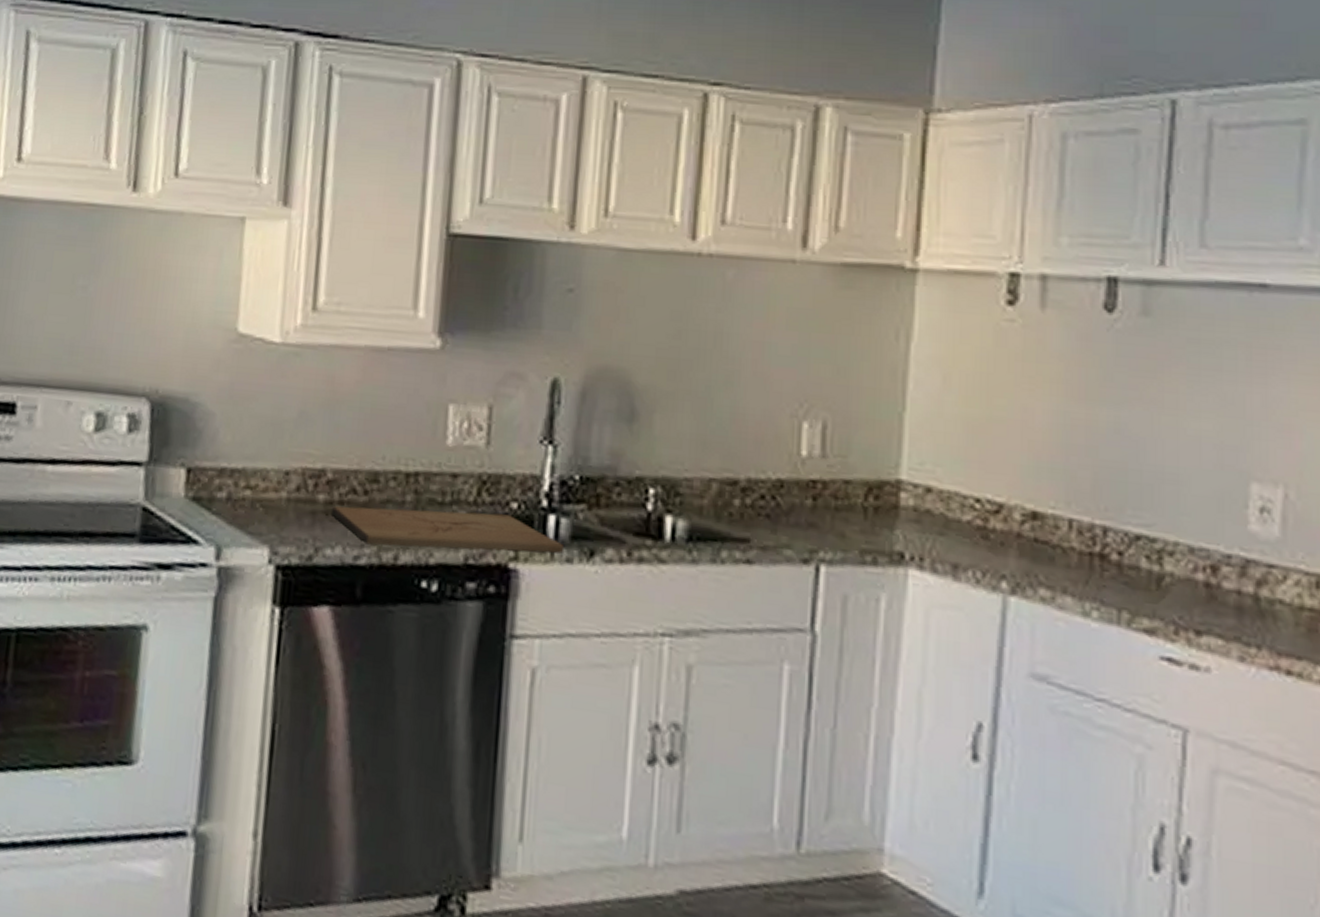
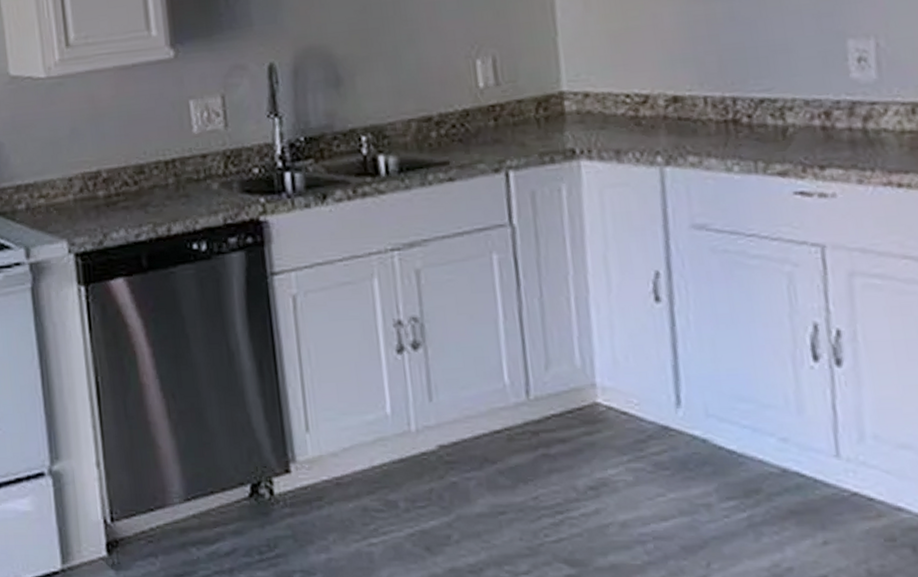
cutting board: present [330,506,565,554] -> none [110,179,302,224]

